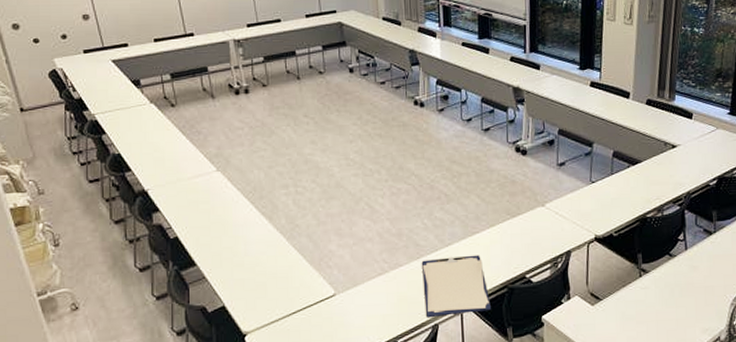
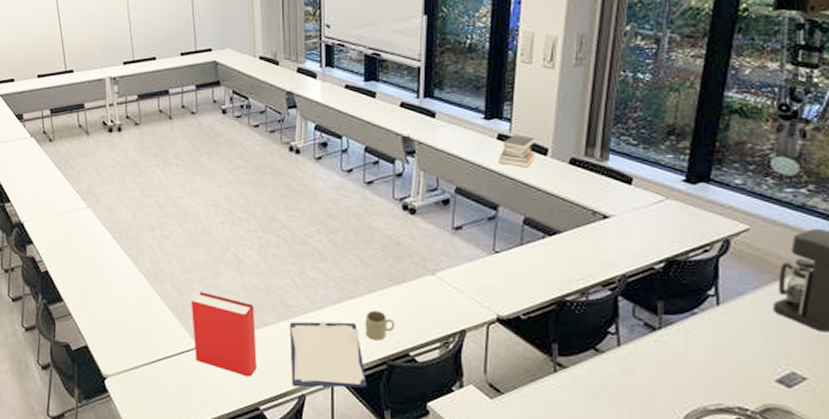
book: none [327,241,393,315] -> present [190,291,257,377]
mug: none [487,242,513,268] -> present [365,310,395,341]
books: none [592,82,620,110] -> present [498,135,535,168]

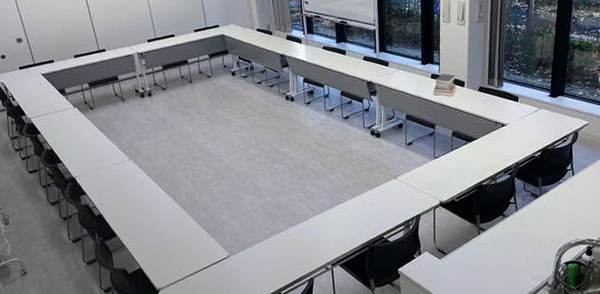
book: present [190,291,257,377] -> none [221,213,276,272]
notepad: present [290,321,368,388] -> none [298,220,357,272]
mug: present [365,310,395,341] -> none [351,209,373,231]

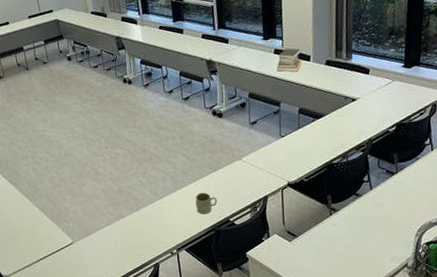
mug: none [351,209,373,231] -> present [195,192,218,215]

